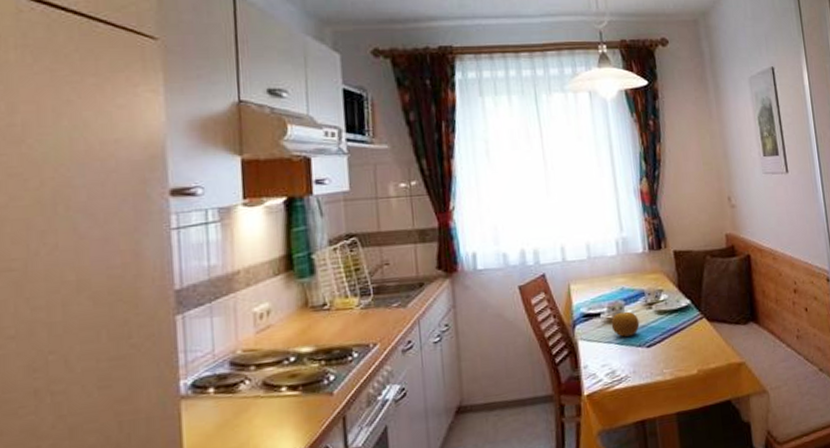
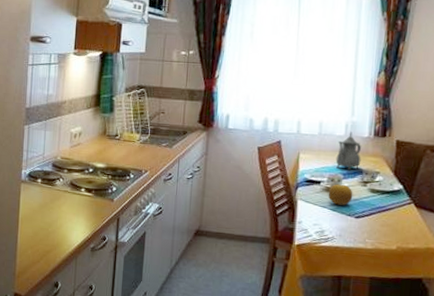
teapot: none [612,249,641,295] -> present [335,132,361,170]

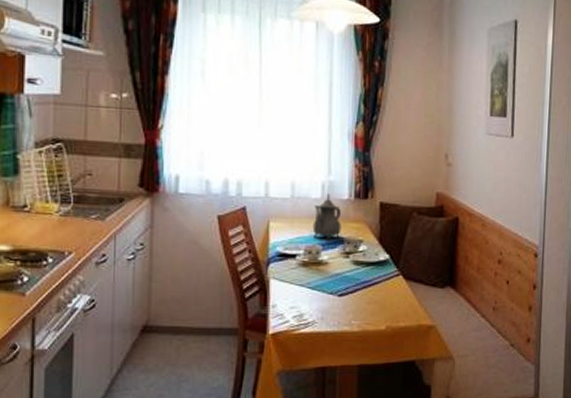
fruit: present [328,184,353,205] -> none [305,256,335,282]

